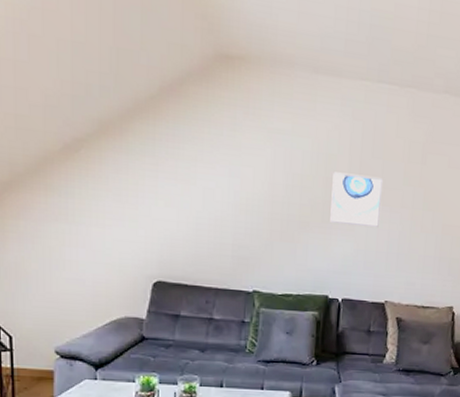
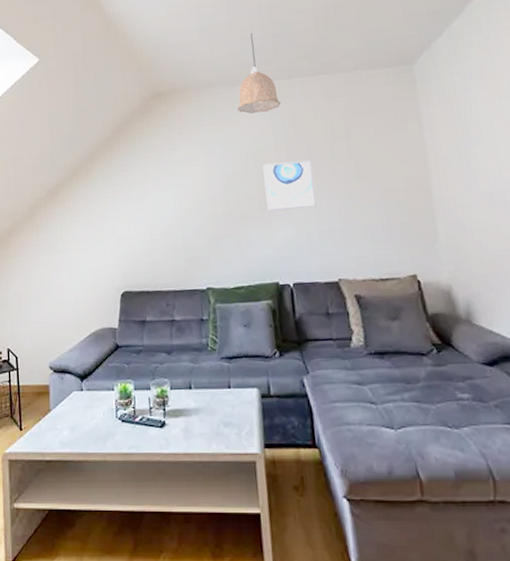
pendant lamp: none [317,14,364,114] -> present [238,33,280,114]

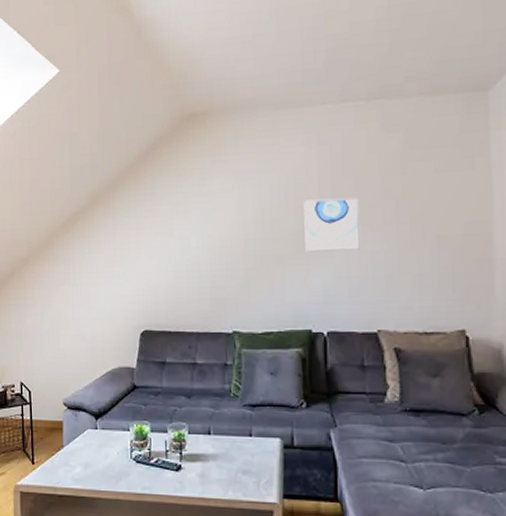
pendant lamp: present [238,33,280,114] -> none [280,47,329,142]

